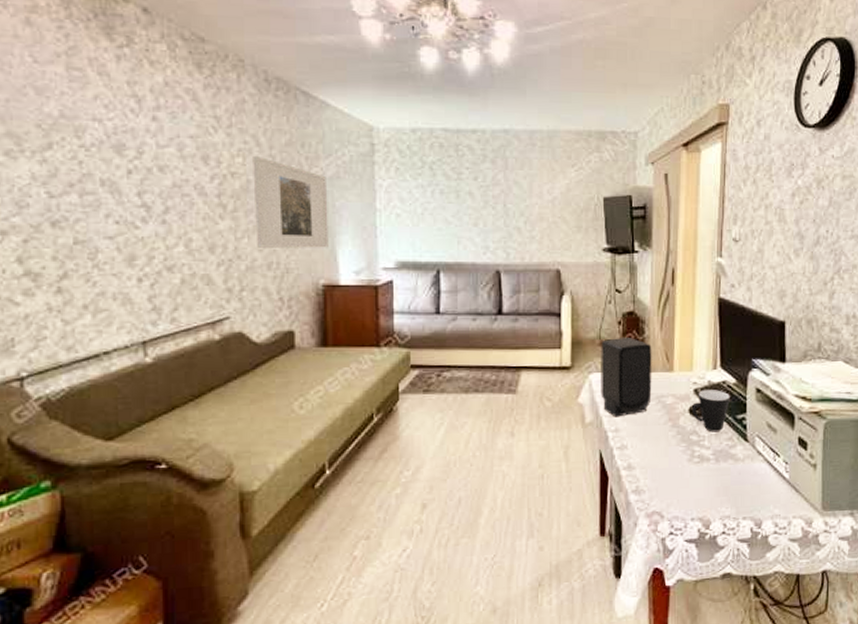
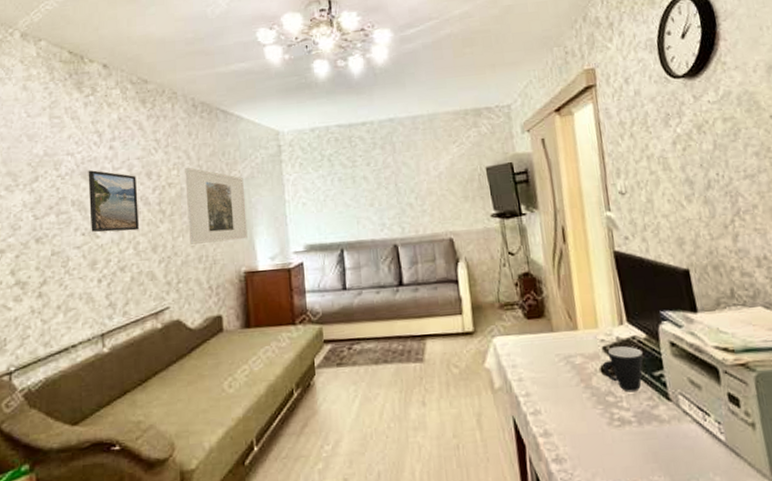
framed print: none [122,144,191,225] -> present [88,170,139,233]
speaker: present [601,338,652,417] -> none [500,298,559,381]

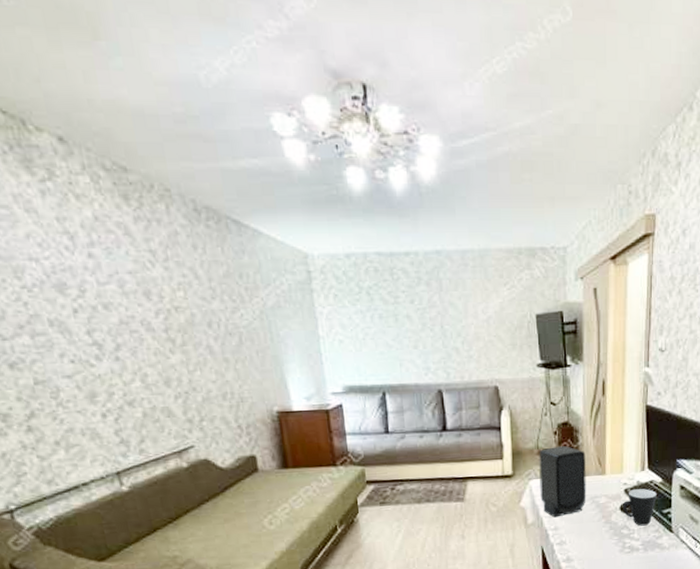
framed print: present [88,170,139,233] -> none [63,283,144,361]
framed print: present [185,167,248,244] -> none [193,288,278,380]
speaker: none [500,298,559,381] -> present [539,446,586,518]

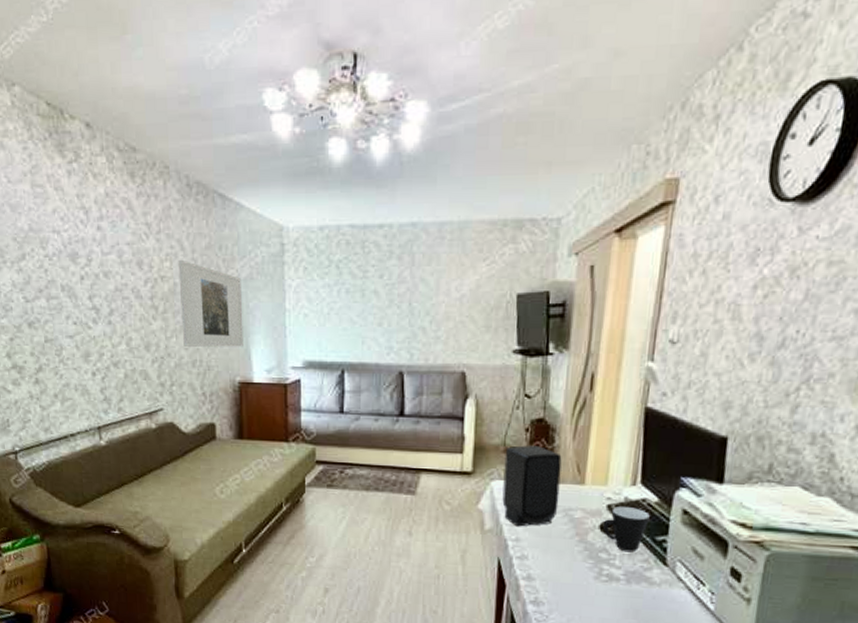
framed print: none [193,288,278,380] -> present [178,259,244,347]

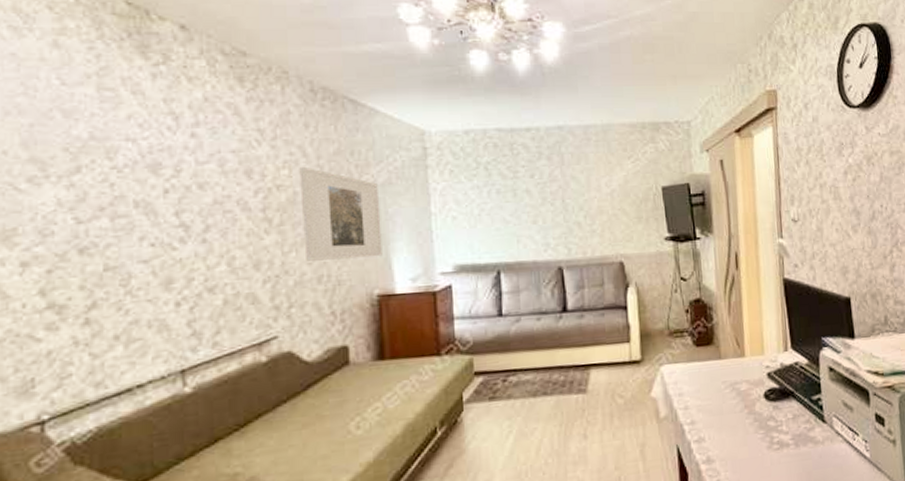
speaker: present [502,445,562,527] -> none [670,325,726,409]
mug: present [602,507,650,553] -> none [766,372,804,417]

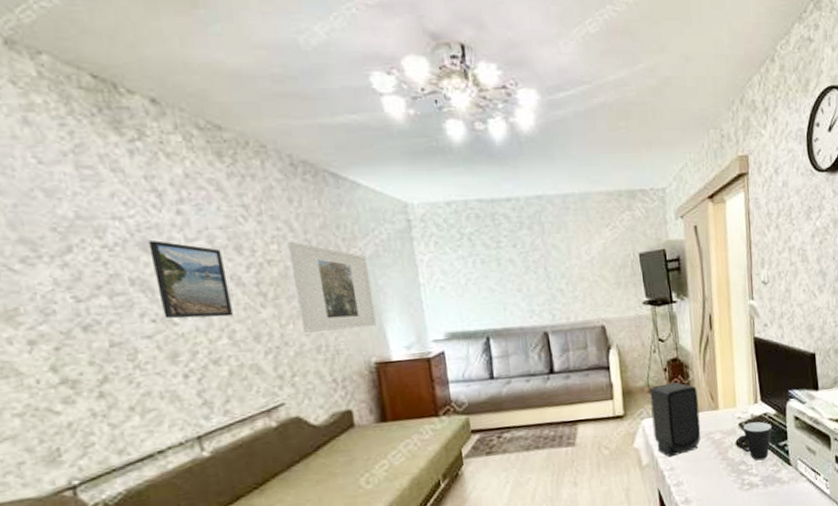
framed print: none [158,163,234,243] -> present [148,240,233,319]
speaker: none [670,325,726,409] -> present [650,382,701,458]
mug: none [766,372,804,417] -> present [738,421,772,461]

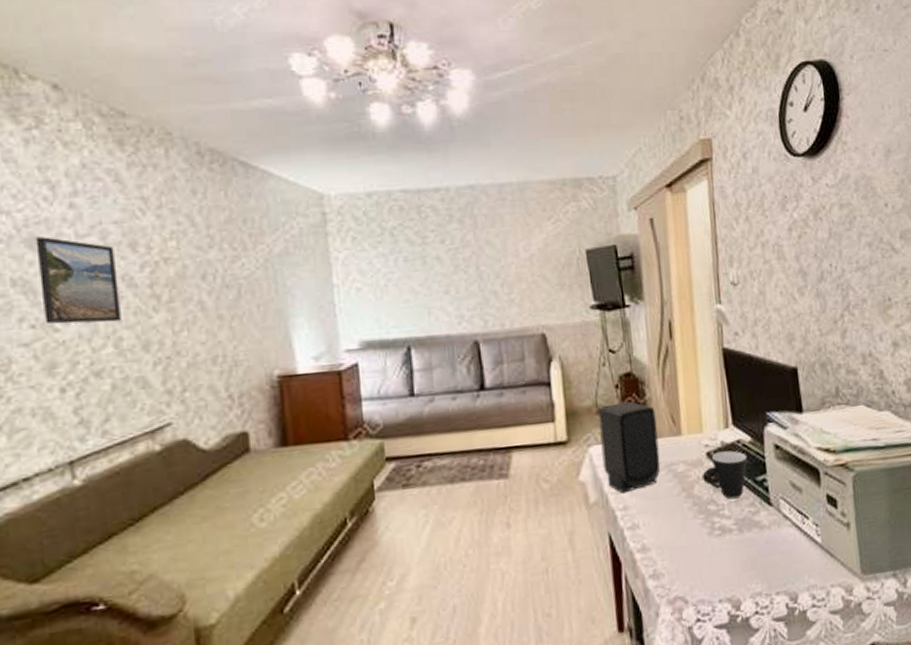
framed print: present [288,241,377,333] -> none [188,237,282,341]

